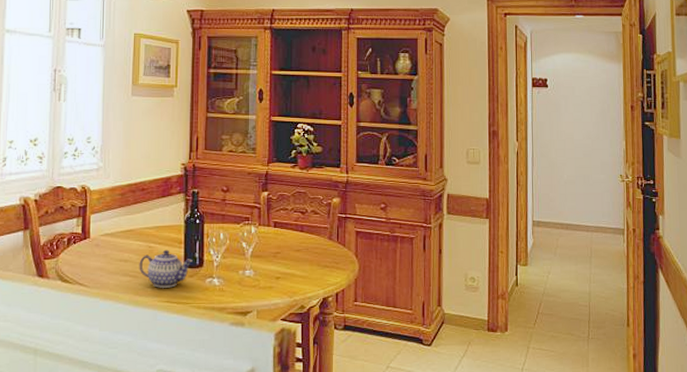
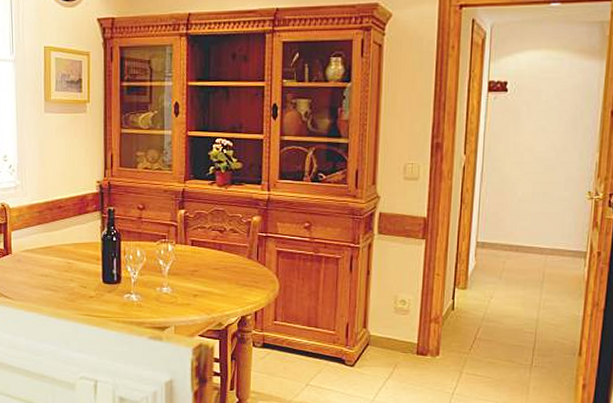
teapot: present [139,249,193,288] -> none [59,266,111,302]

